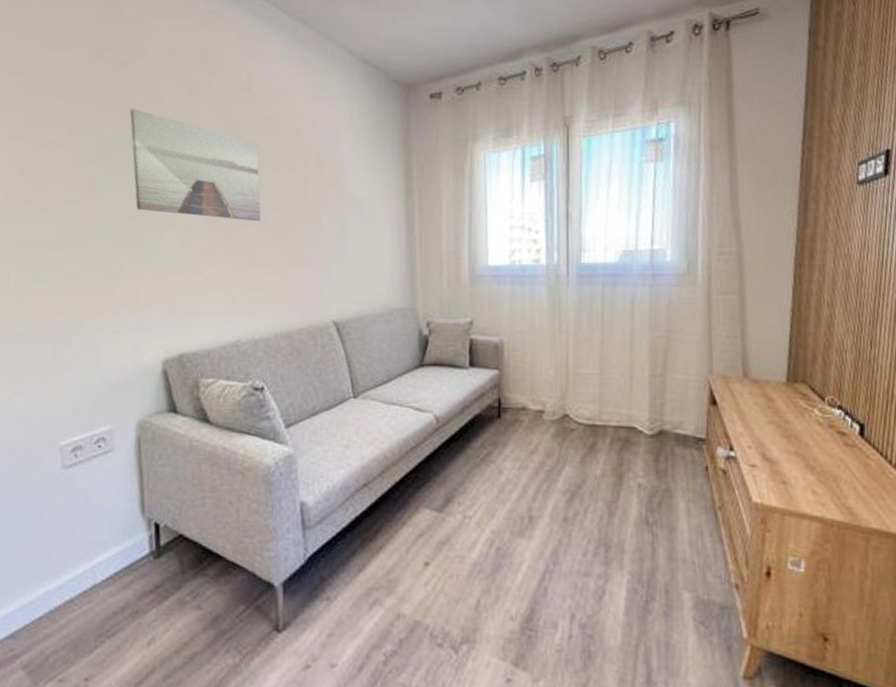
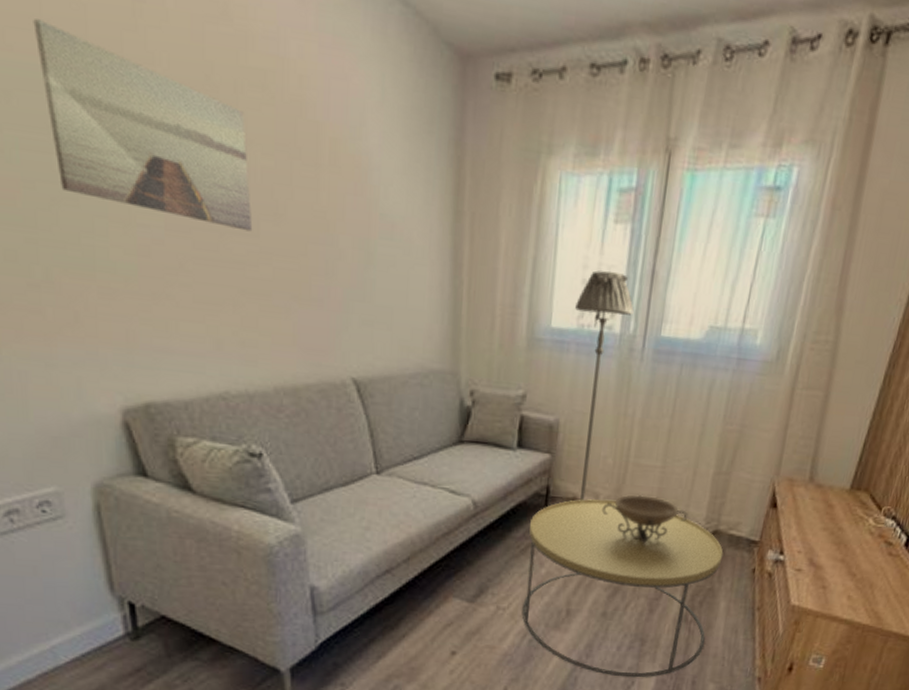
coffee table: none [486,407,673,587] -> present [522,498,724,678]
floor lamp: none [507,217,555,410] -> present [575,270,634,501]
decorative bowl: none [551,400,632,449] -> present [602,494,689,545]

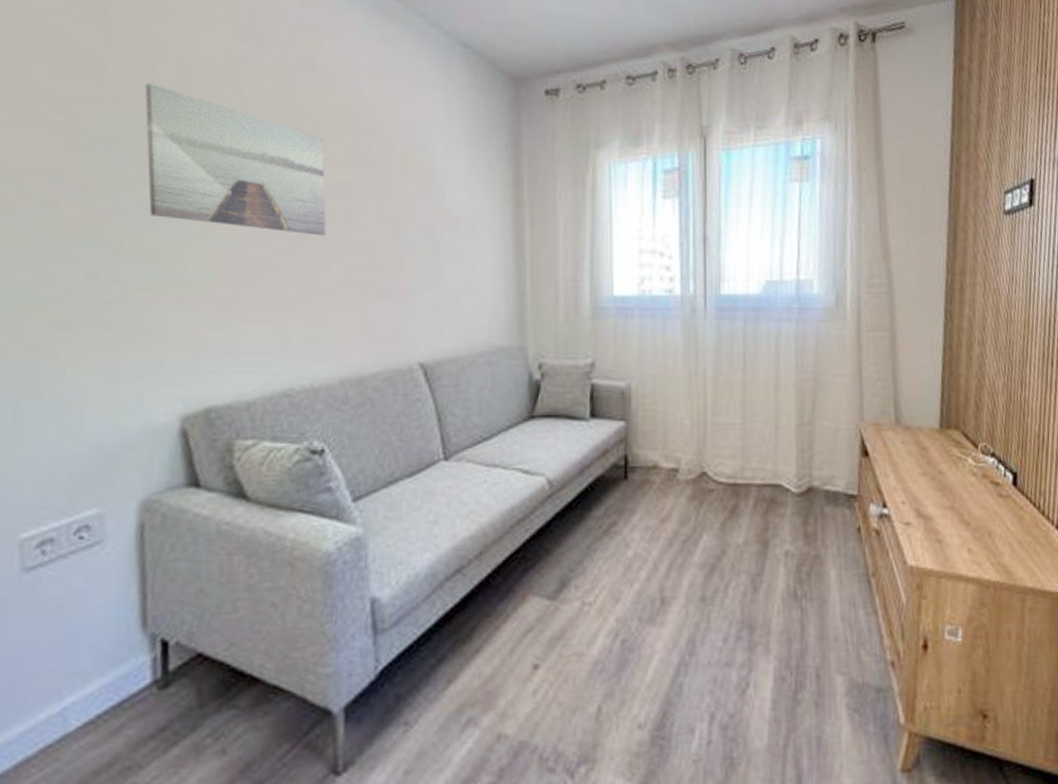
coffee table: present [522,498,724,678] -> none [610,464,823,678]
floor lamp: present [575,270,634,501] -> none [635,240,691,469]
decorative bowl: present [602,494,689,545] -> none [686,455,778,512]

